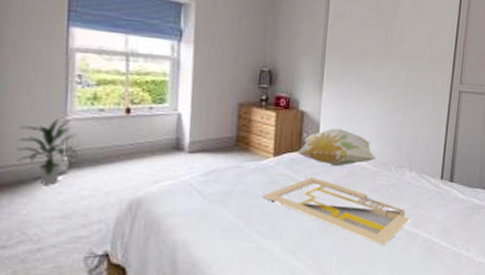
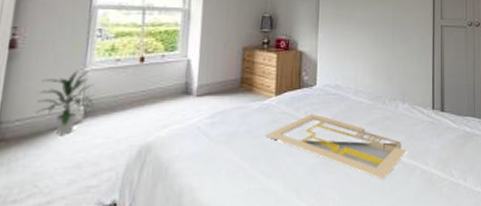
decorative pillow: present [296,129,377,167] -> none [296,66,371,102]

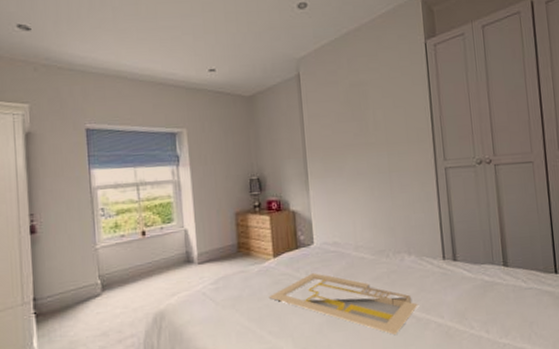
indoor plant: present [35,70,95,135] -> none [61,247,109,308]

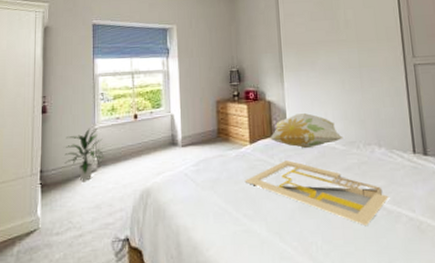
indoor plant: none [61,247,109,308] -> present [64,127,104,181]
decorative pillow: none [294,223,373,260] -> present [269,113,344,149]

